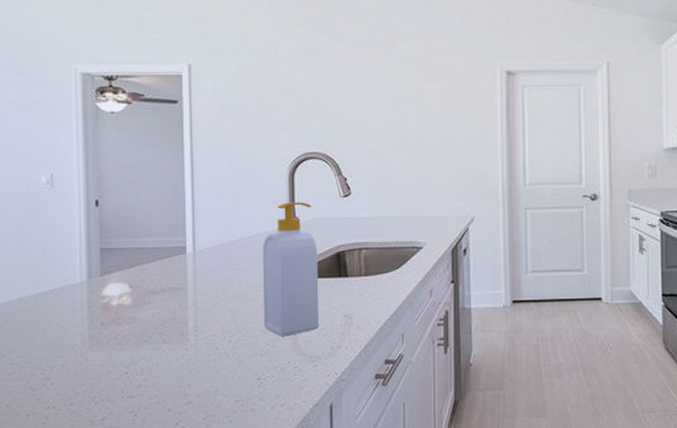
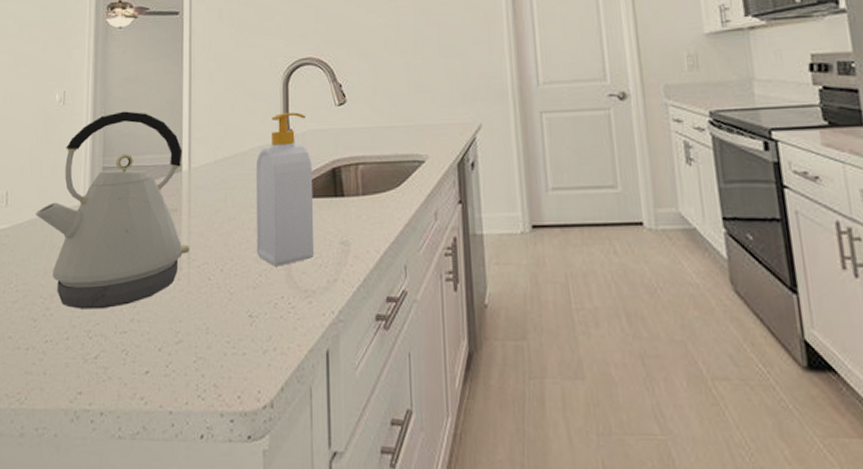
kettle: none [27,195,197,378] -> present [35,111,190,309]

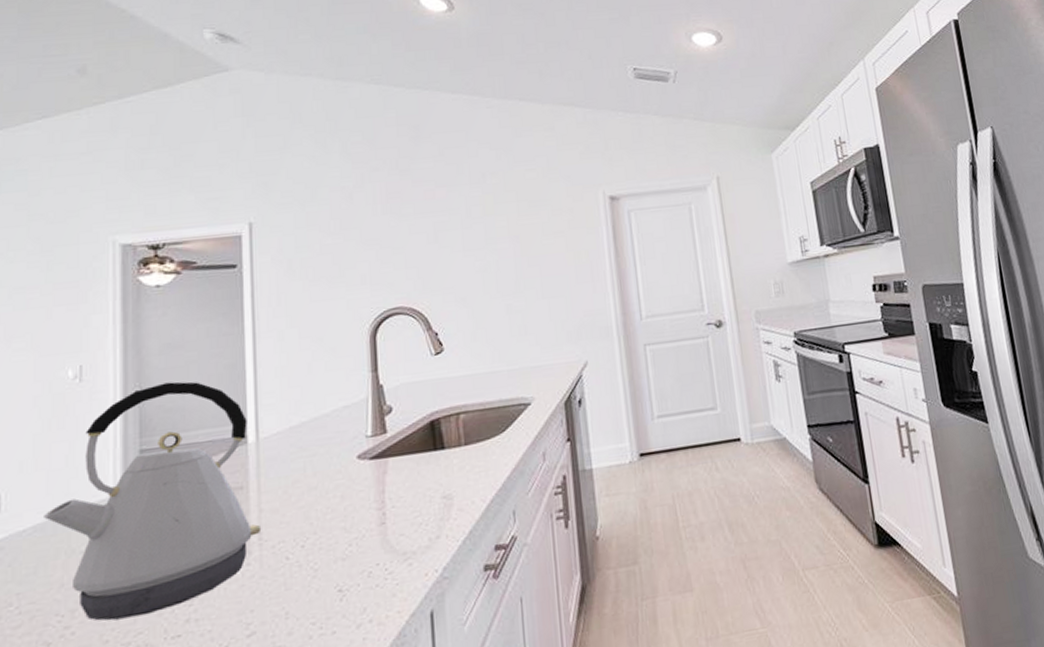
soap bottle: present [255,112,315,267] -> none [340,366,413,533]

